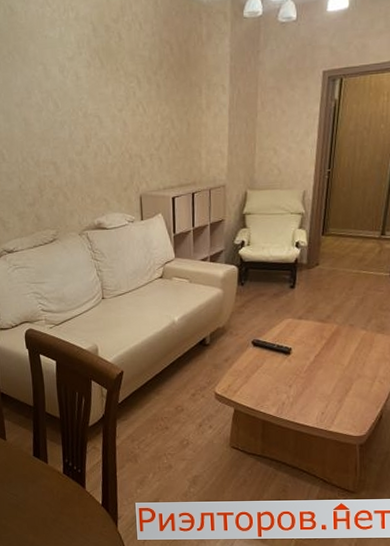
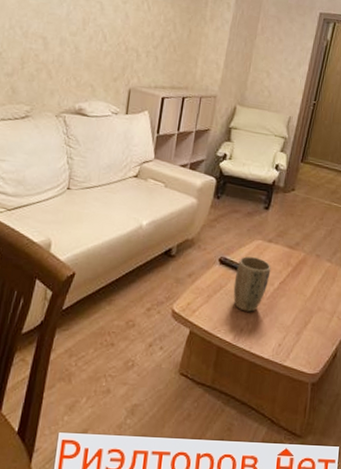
plant pot: none [269,334,305,387] -> present [233,256,271,312]

